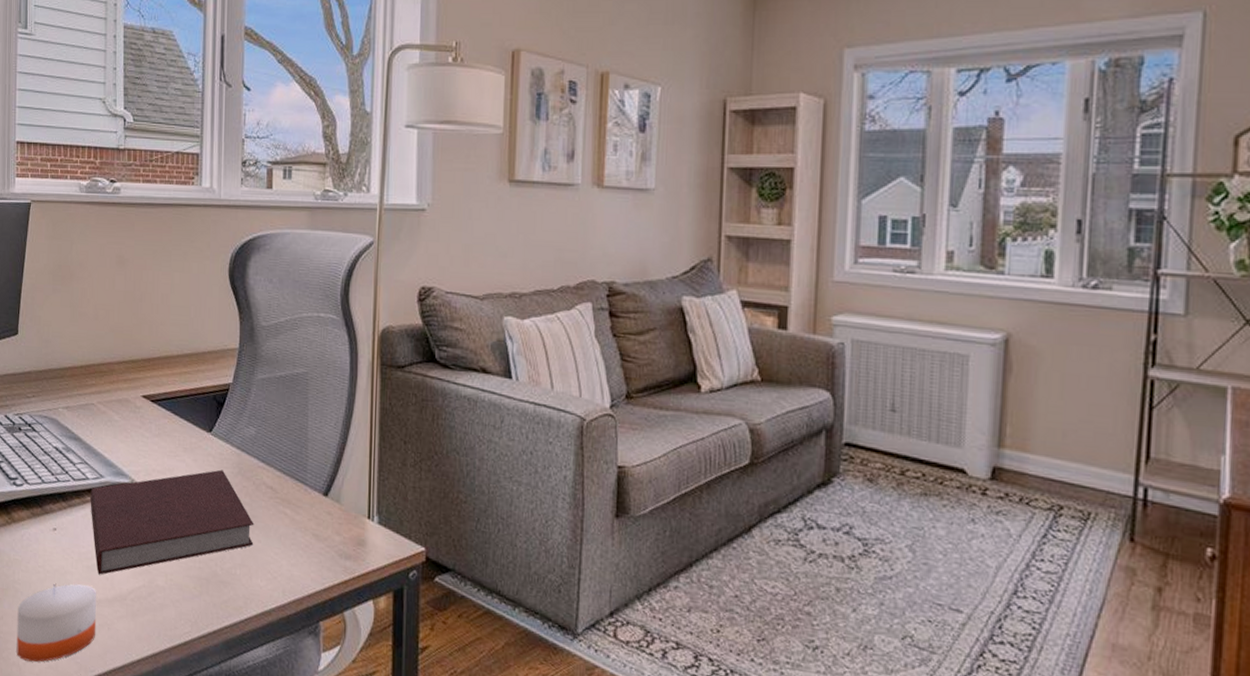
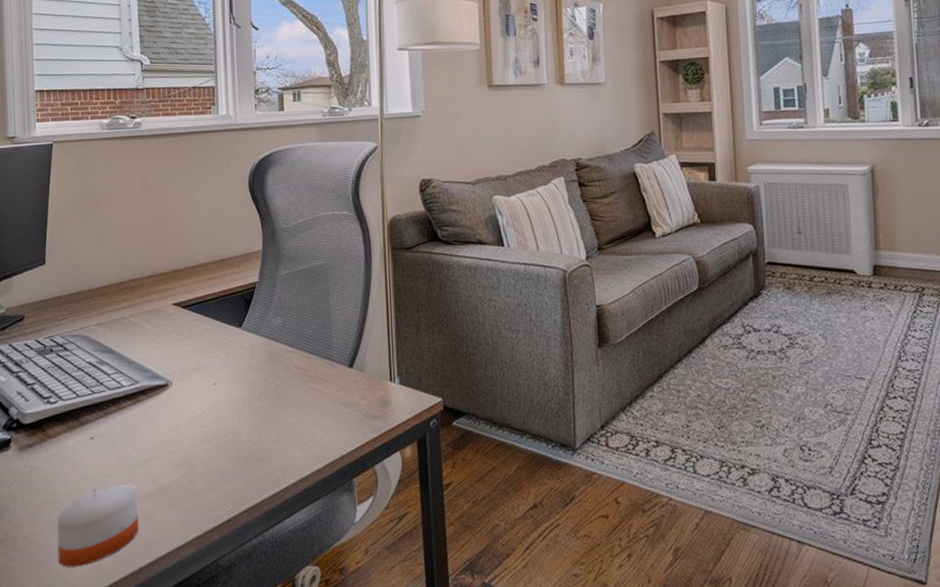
notebook: present [90,469,254,575] -> none [126,359,288,473]

